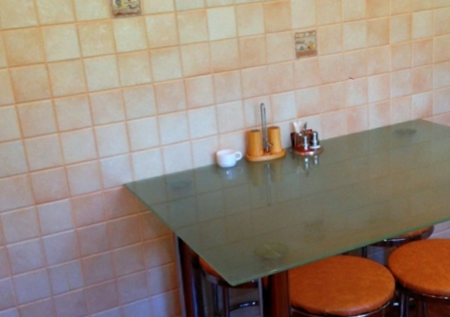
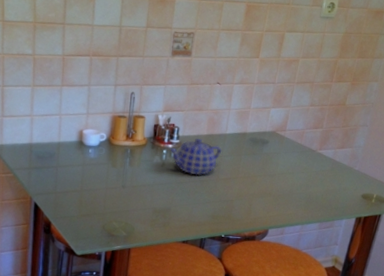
teapot: none [310,139,368,180] -> present [169,138,222,176]

